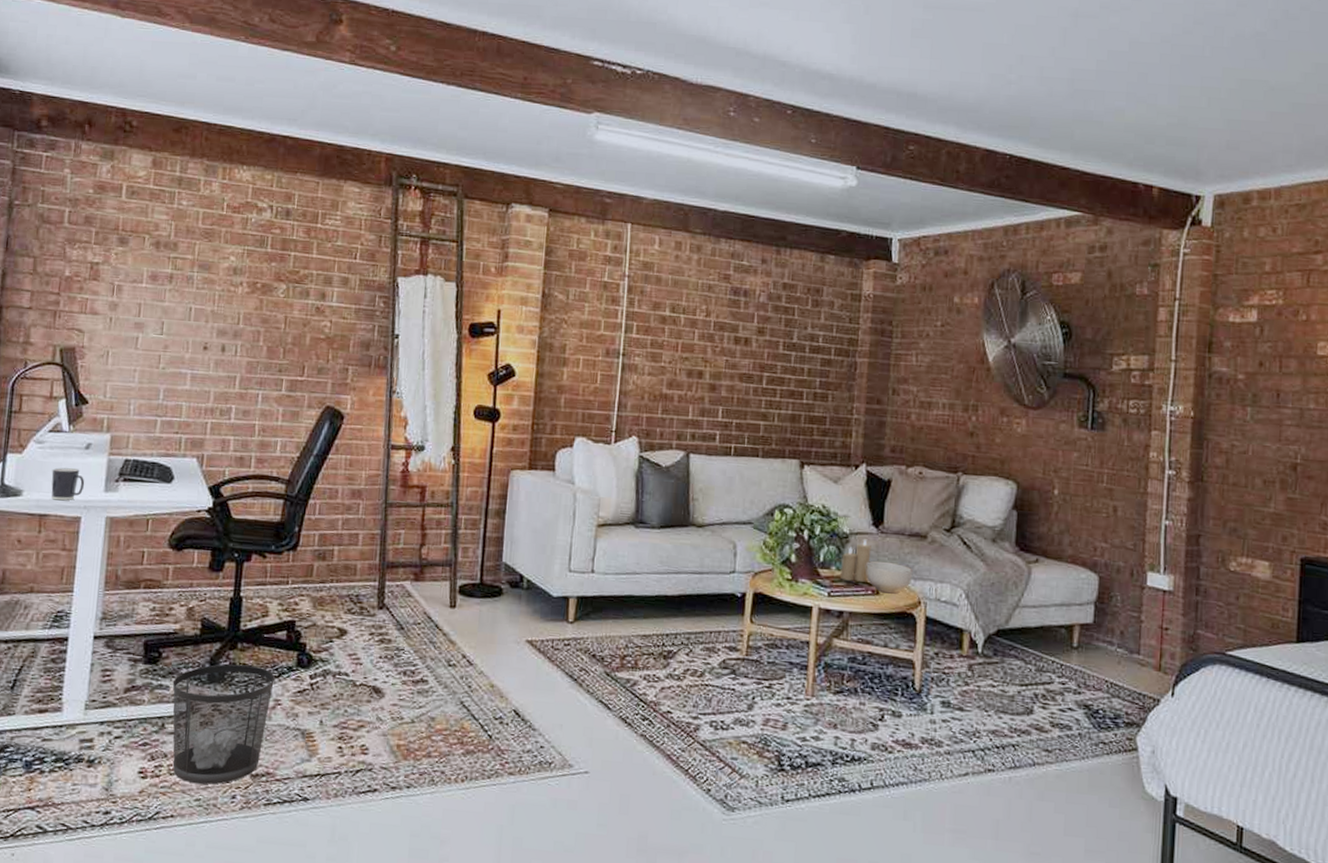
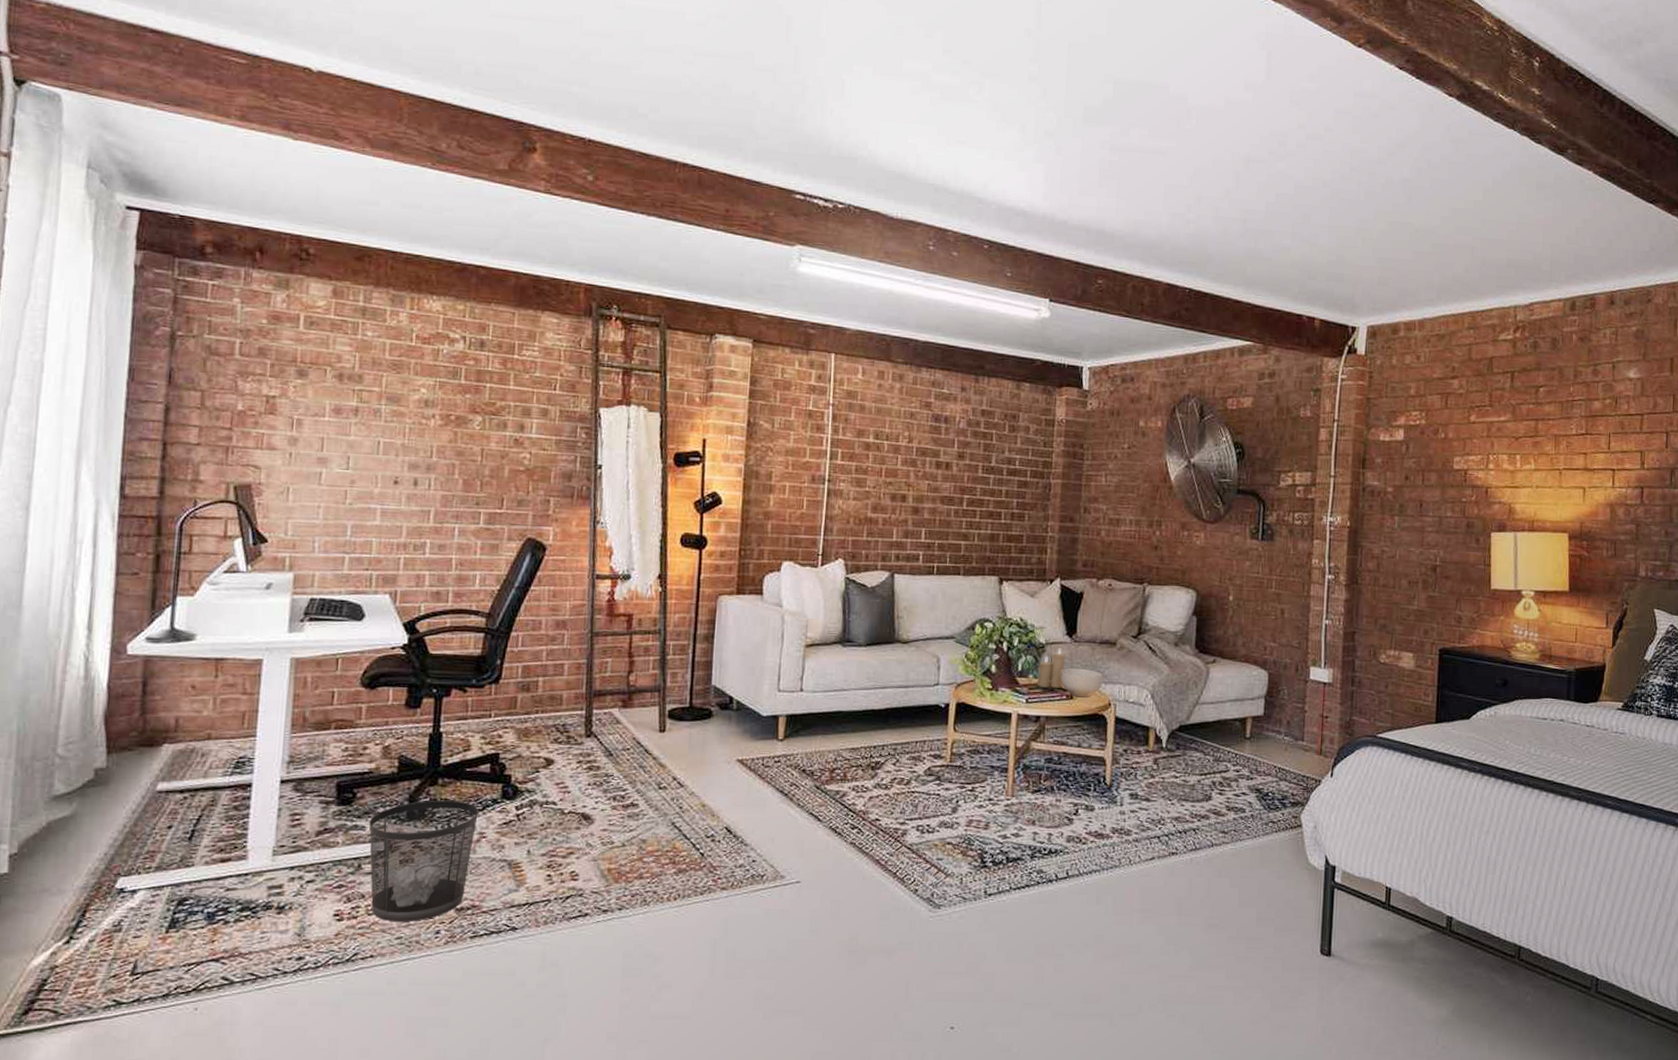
mug: present [51,467,85,501] -> none [228,609,266,643]

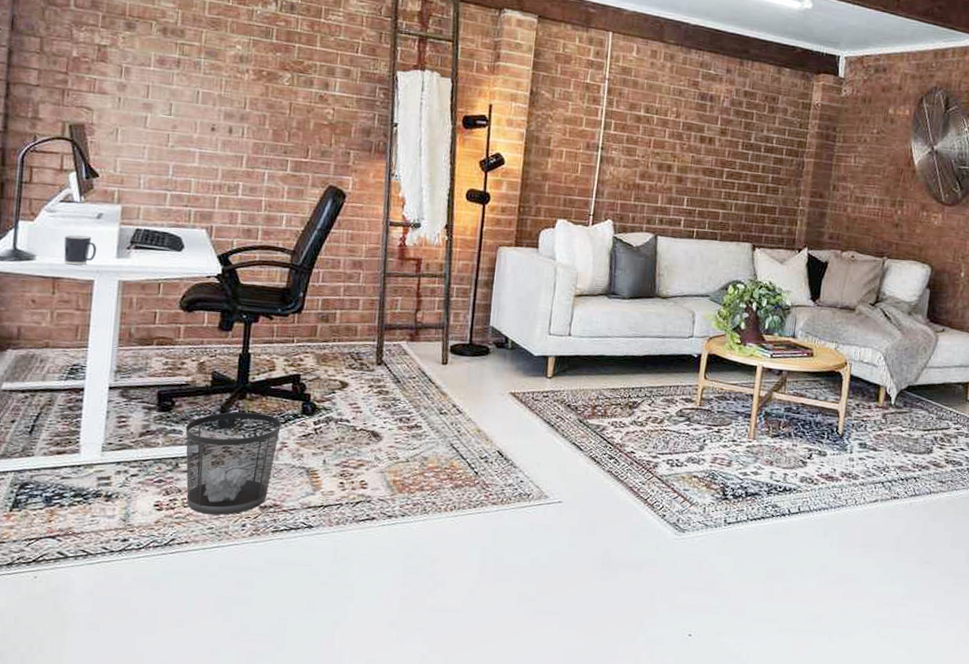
mug: none [228,609,266,643] -> present [63,235,97,265]
candle: present [1037,648,1066,688] -> none [782,310,809,346]
bowl: present [1060,667,1104,698] -> none [803,328,842,356]

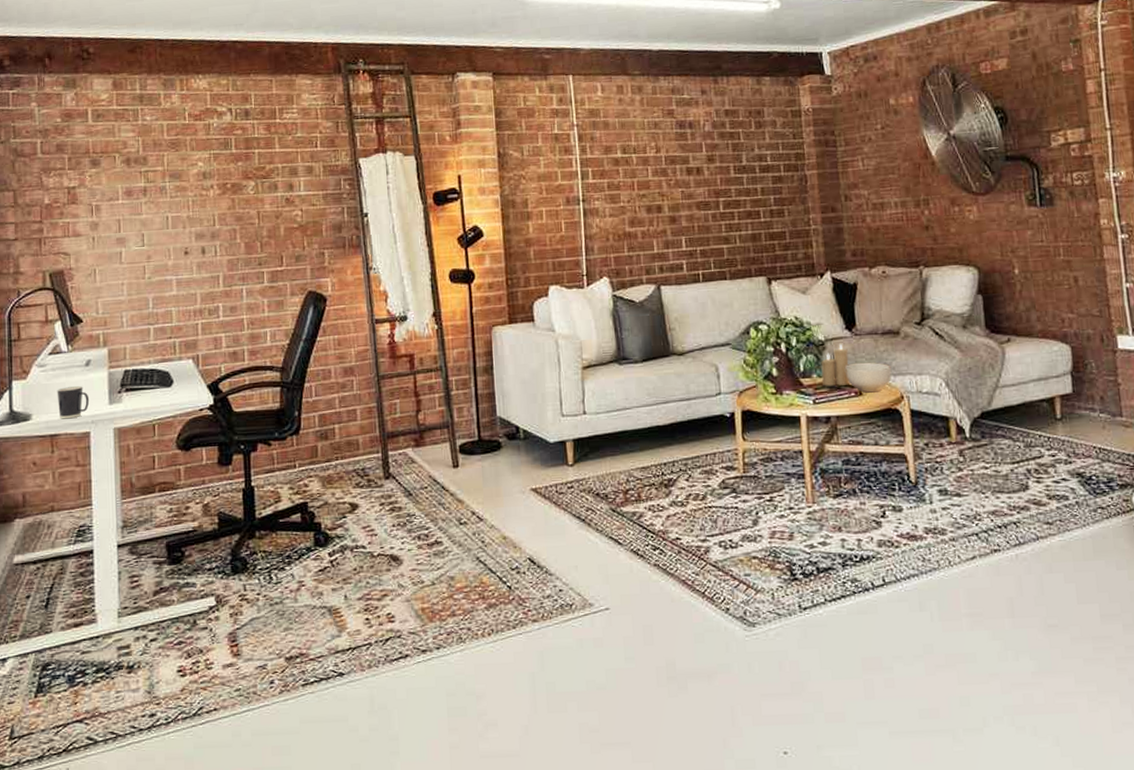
waste bin: present [185,411,281,515] -> none [198,551,295,675]
candle: none [782,310,809,346] -> present [821,343,849,386]
bowl: none [803,328,842,356] -> present [845,362,892,393]

